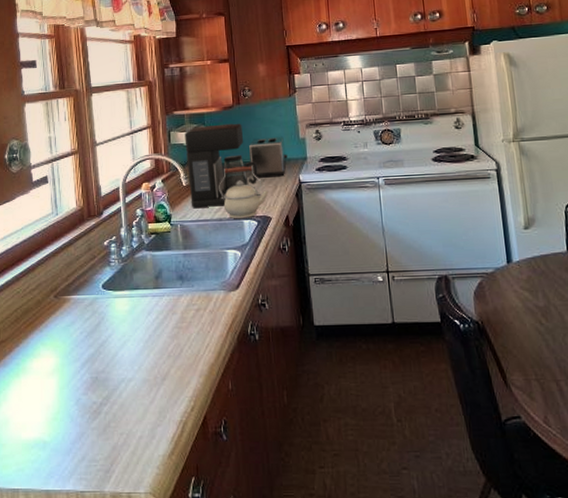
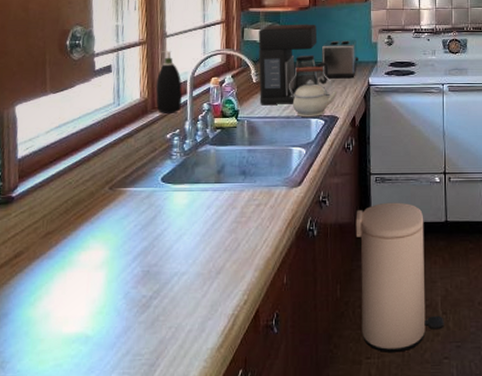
soap dispenser: none [91,159,116,221] -> present [156,51,182,113]
pedal bin: none [297,303,400,462] -> present [355,202,444,352]

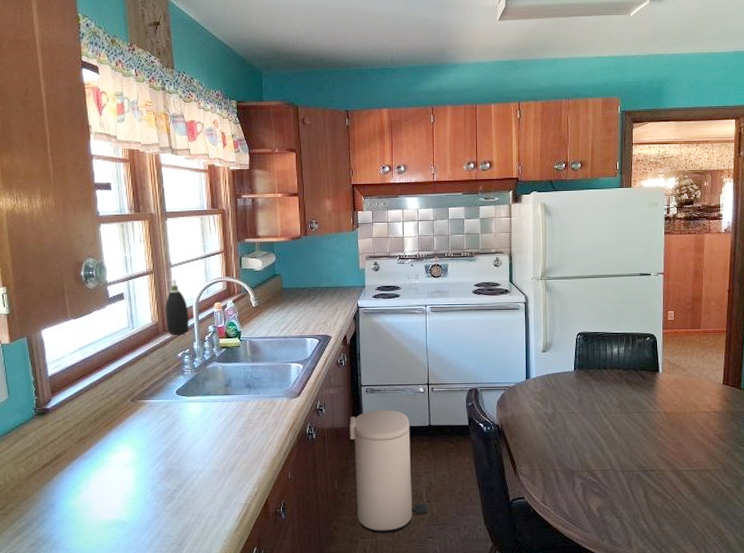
coffee maker: present [258,24,329,104] -> none [255,252,321,326]
kettle: present [289,65,338,118] -> none [285,290,330,337]
toaster: present [321,39,359,79] -> none [313,266,348,302]

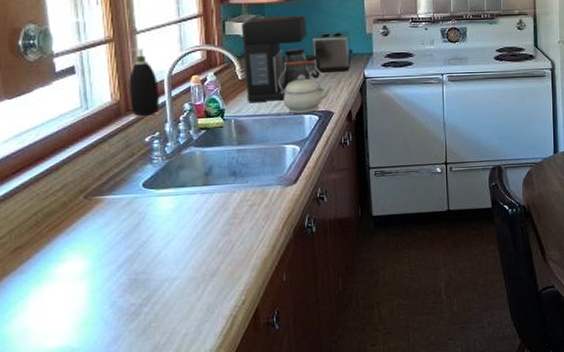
coffee maker: none [255,252,321,326] -> present [241,15,321,102]
kettle: none [285,290,330,337] -> present [278,59,332,114]
toaster: none [313,266,348,302] -> present [311,30,353,73]
pedal bin: present [349,409,429,533] -> none [355,194,449,339]

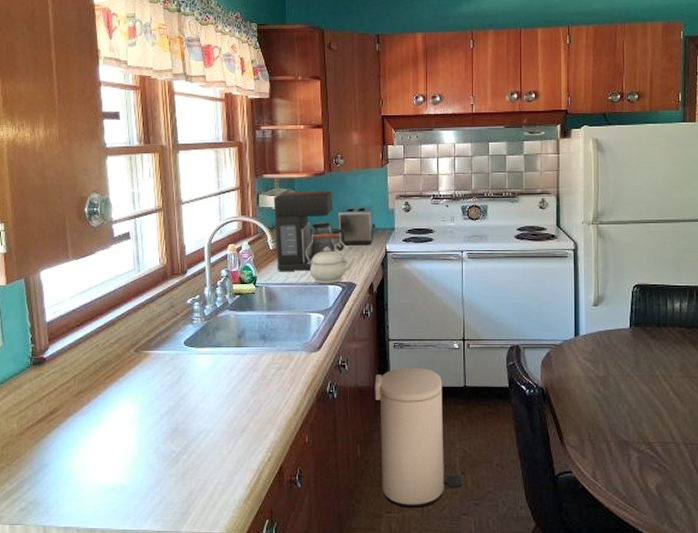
soap dispenser: present [129,49,159,116] -> none [175,218,200,279]
pedal bin: none [355,194,449,339] -> present [375,367,463,508]

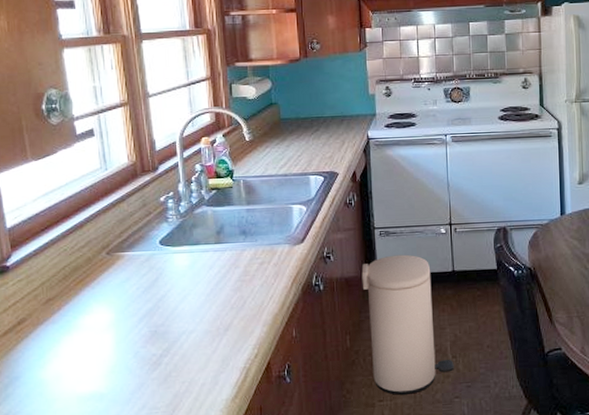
coffee maker: present [273,190,345,271] -> none [247,77,325,163]
kettle: present [306,232,355,284] -> none [284,120,336,175]
toaster: present [337,206,376,245] -> none [315,91,356,134]

